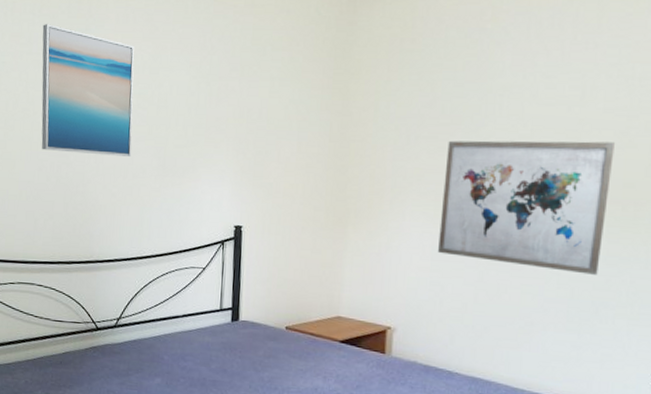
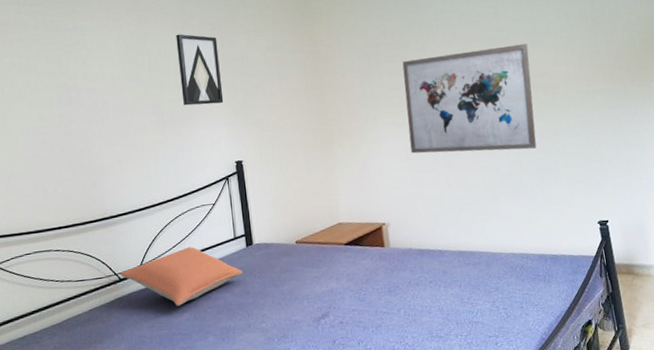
wall art: present [41,24,135,157] -> none [29,11,131,124]
pillow: none [97,309,223,369] -> present [119,247,243,306]
wall art: none [188,71,236,157] -> present [176,34,224,106]

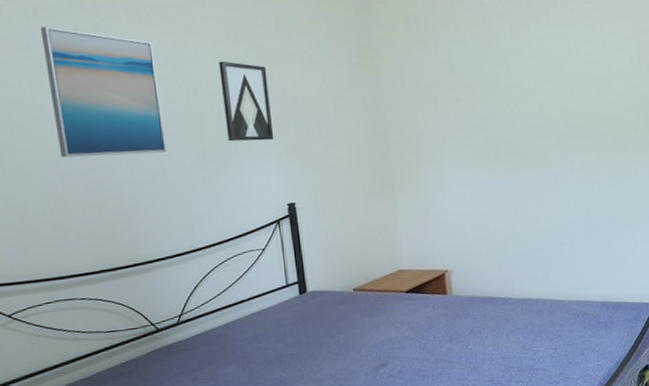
wall art: none [29,11,131,124] -> present [40,26,167,158]
pillow: present [119,247,243,306] -> none [156,295,296,358]
wall art: present [402,43,537,154] -> none [470,87,604,199]

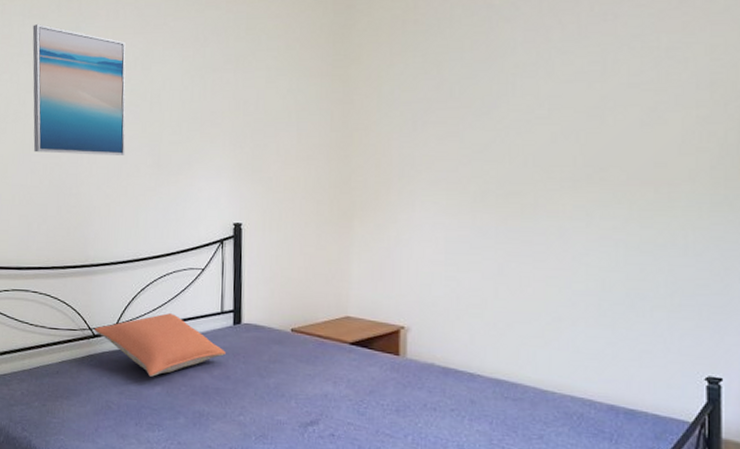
pillow: none [156,295,296,358] -> present [93,313,226,377]
wall art: present [218,61,274,142] -> none [183,64,231,152]

